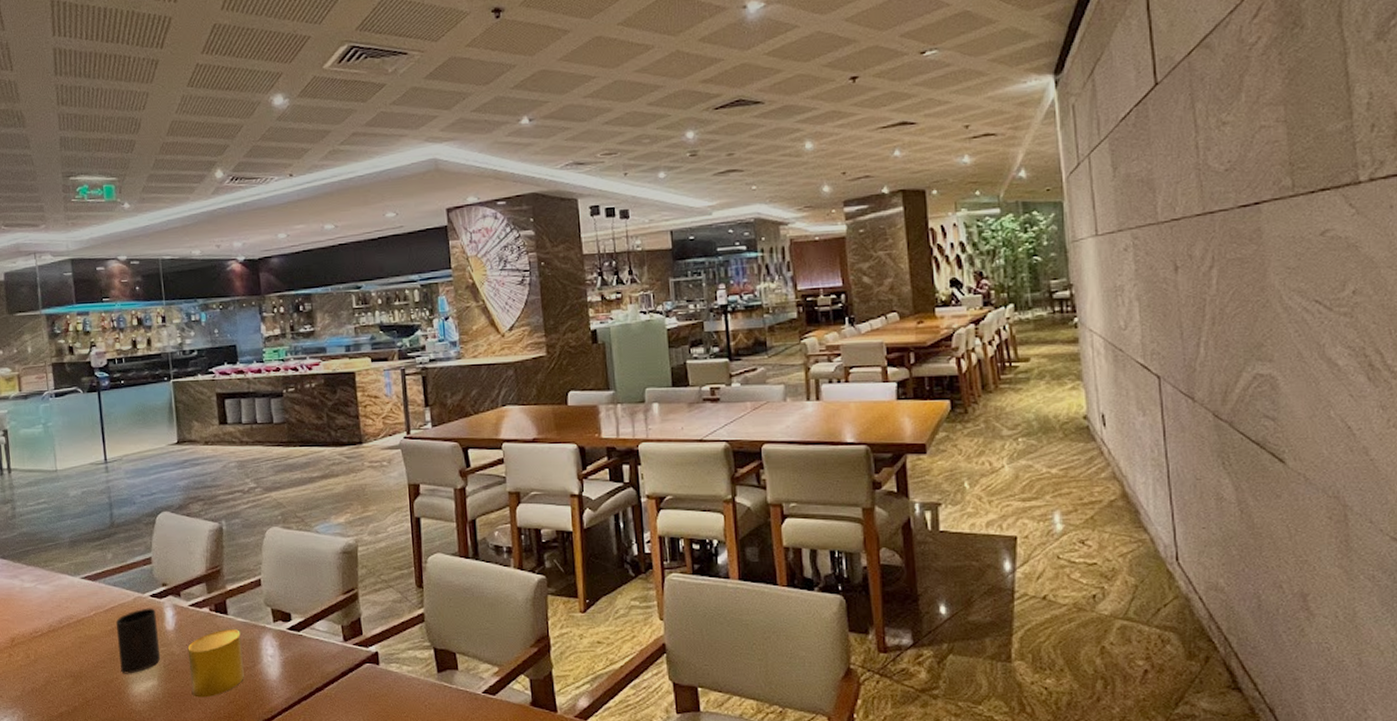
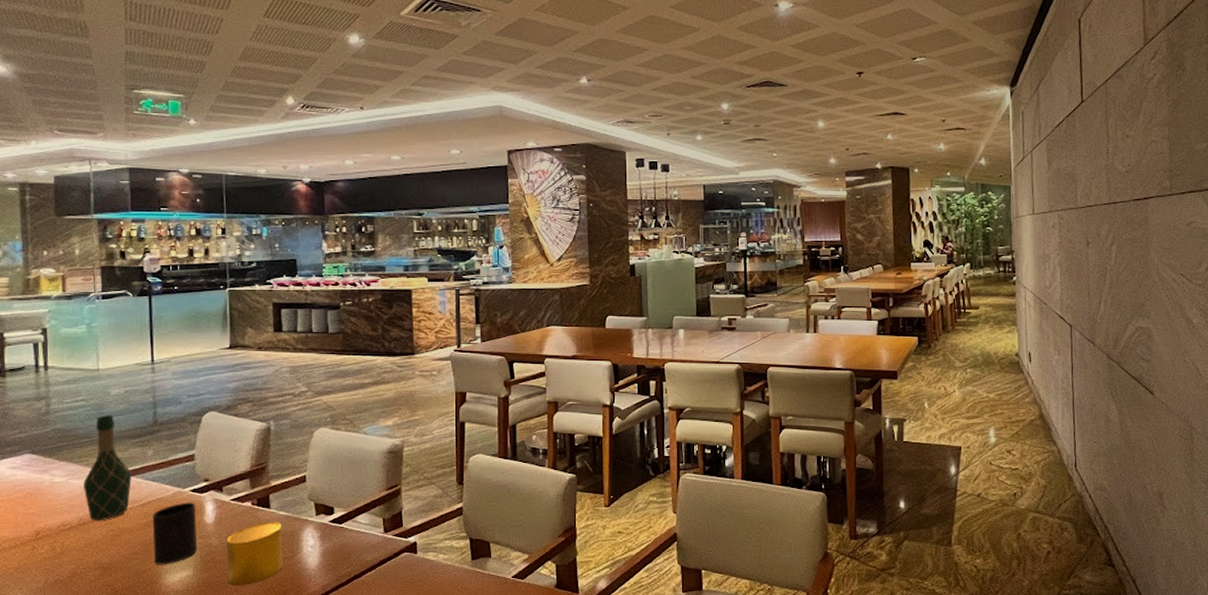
wine bottle: none [50,517,95,628] -> present [84,415,132,521]

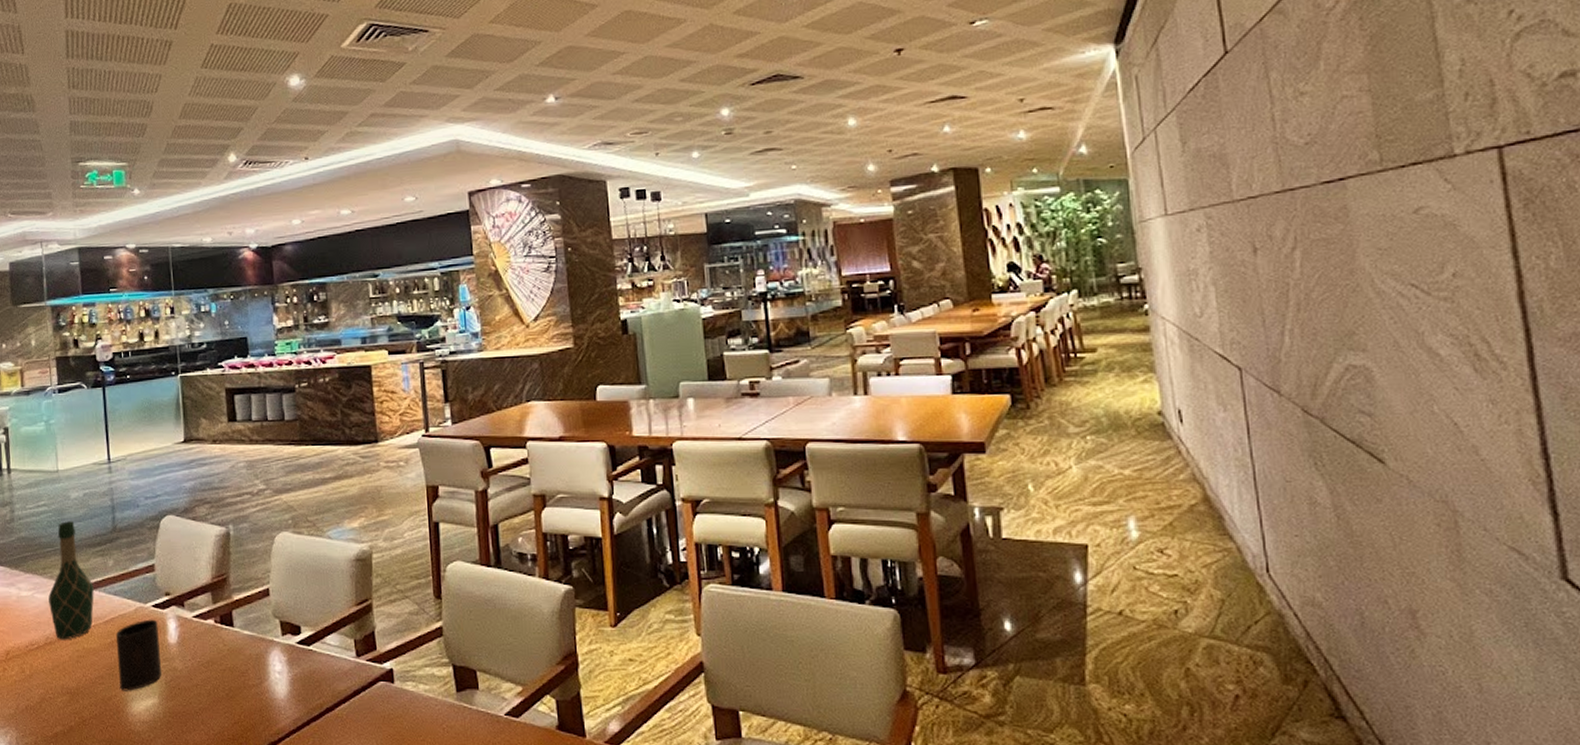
cup: present [226,522,283,586] -> none [190,643,250,718]

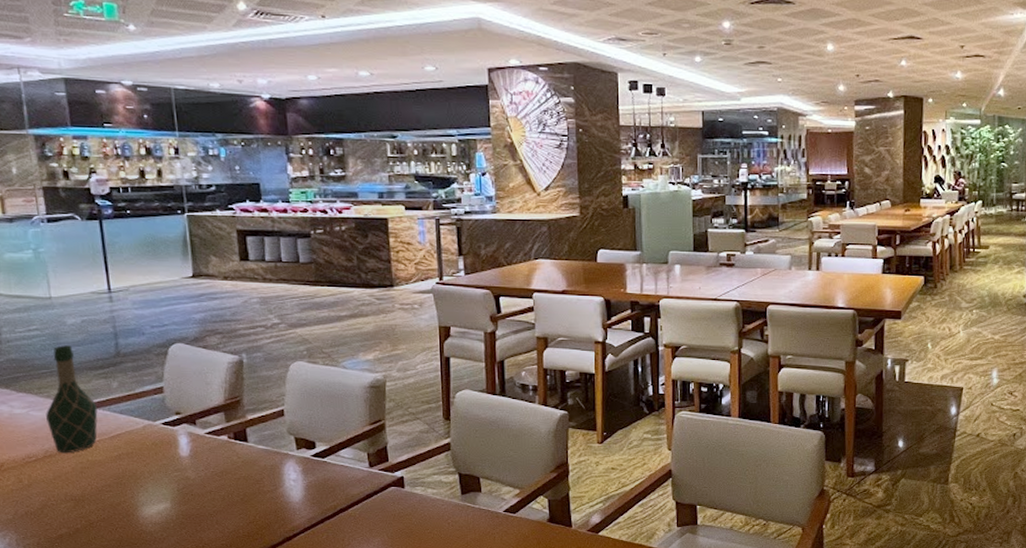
cup: present [115,619,162,691] -> none [122,435,174,498]

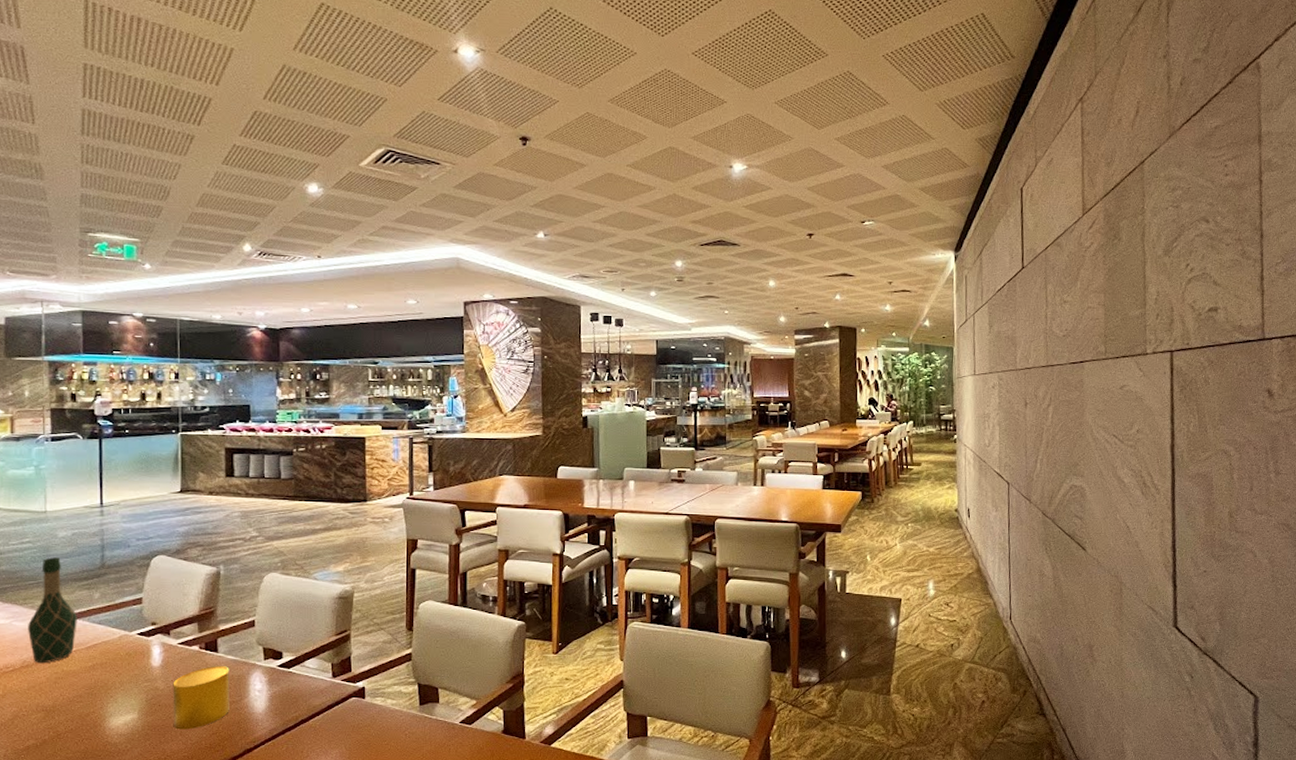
cup: none [204,456,265,519] -> present [173,666,230,730]

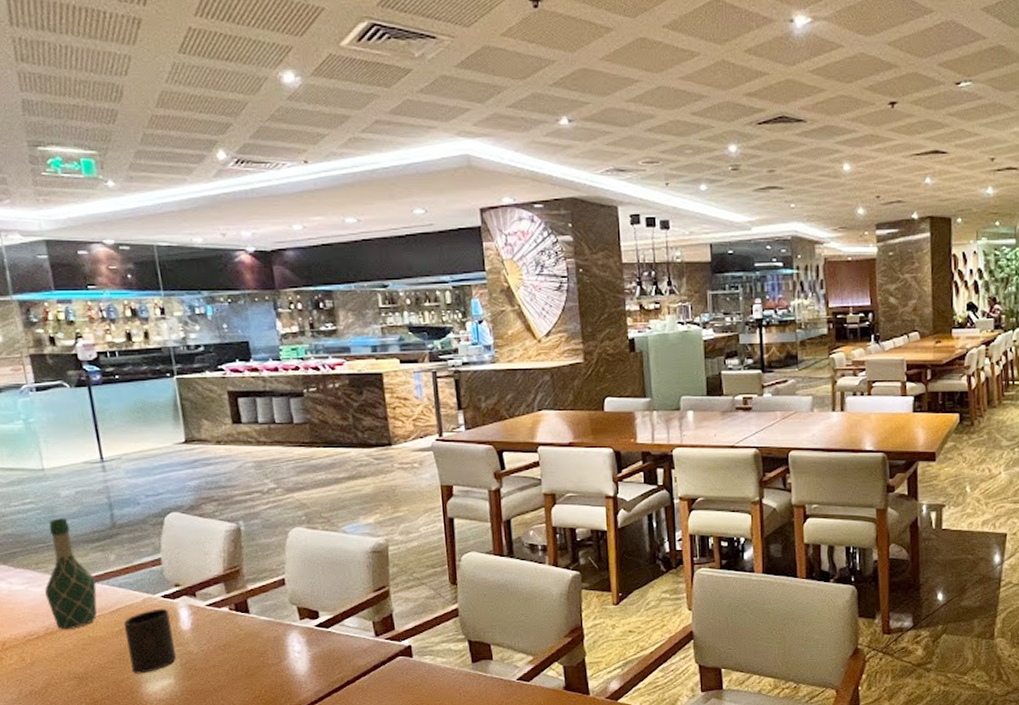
cup: none [97,645,144,708] -> present [123,608,177,674]
cup: present [173,666,230,730] -> none [206,627,270,694]

